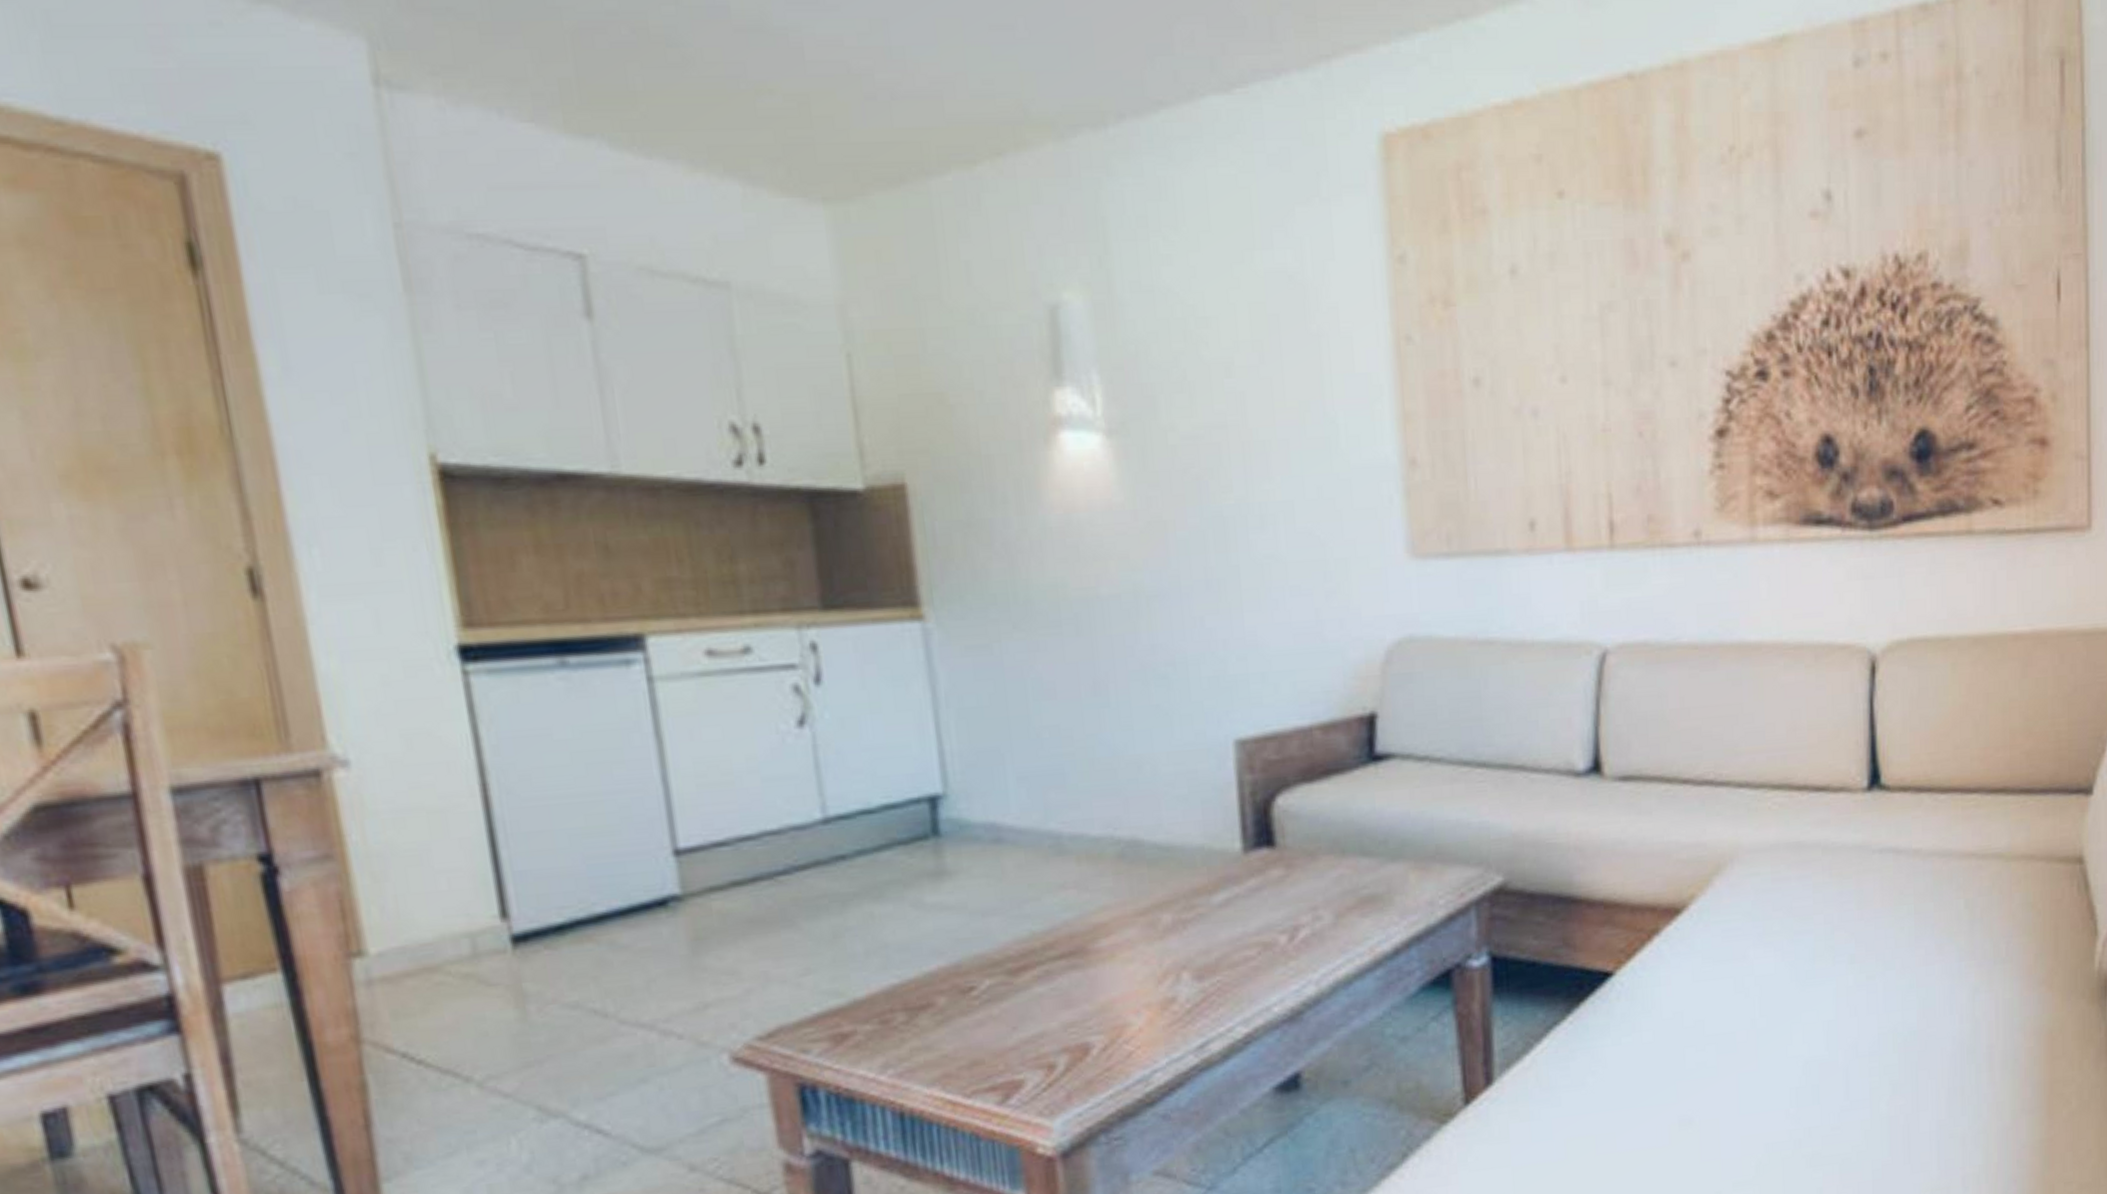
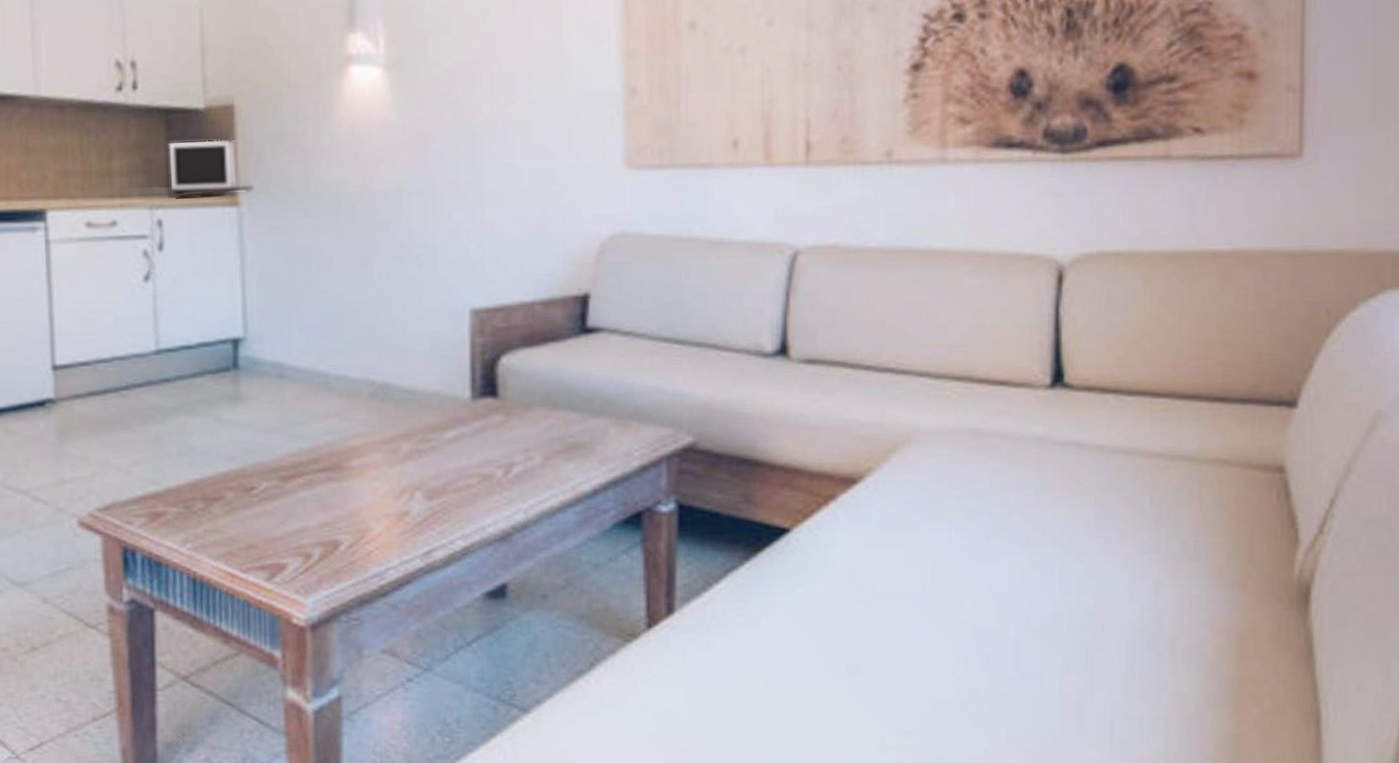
microwave: none [816,532,943,609] -> present [168,140,254,195]

